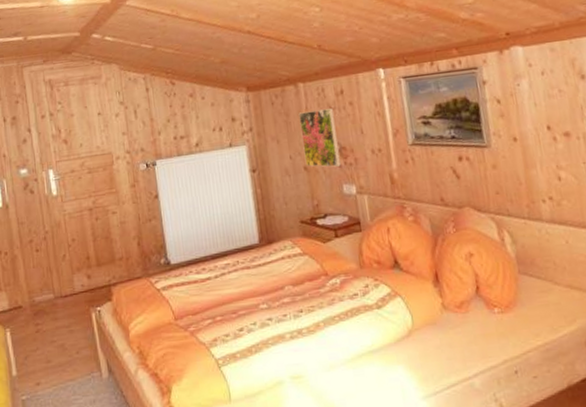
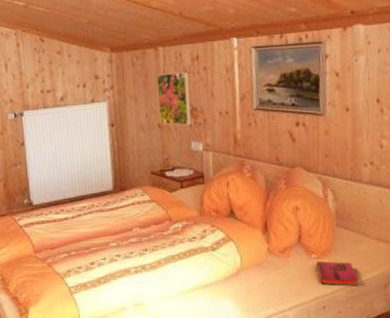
hardback book: none [499,315,554,345] -> present [315,261,359,286]

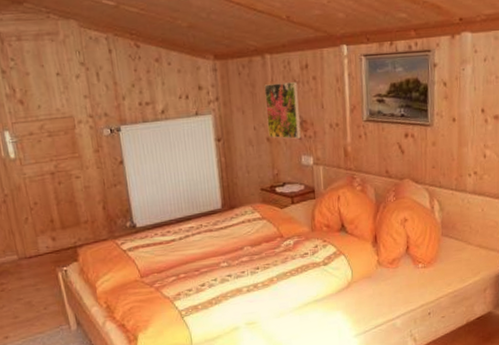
hardback book: present [315,261,359,286] -> none [422,269,461,292]

